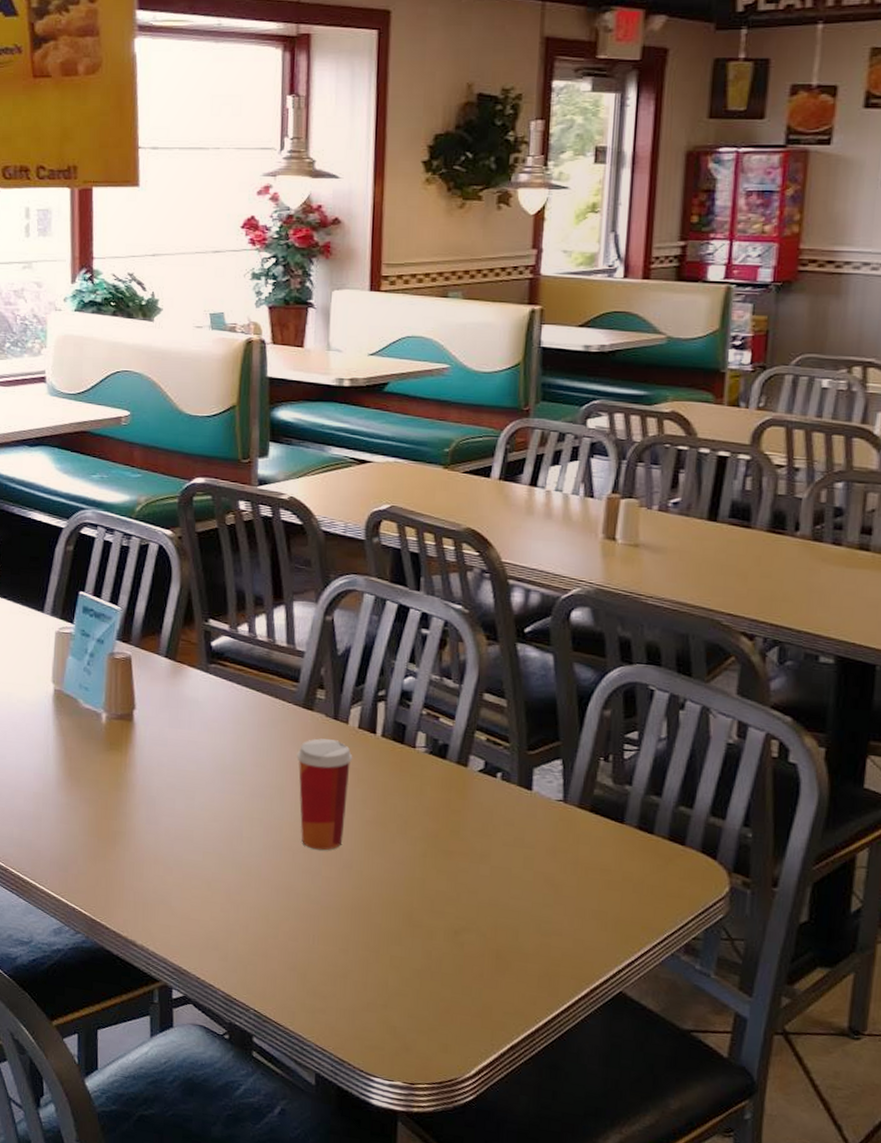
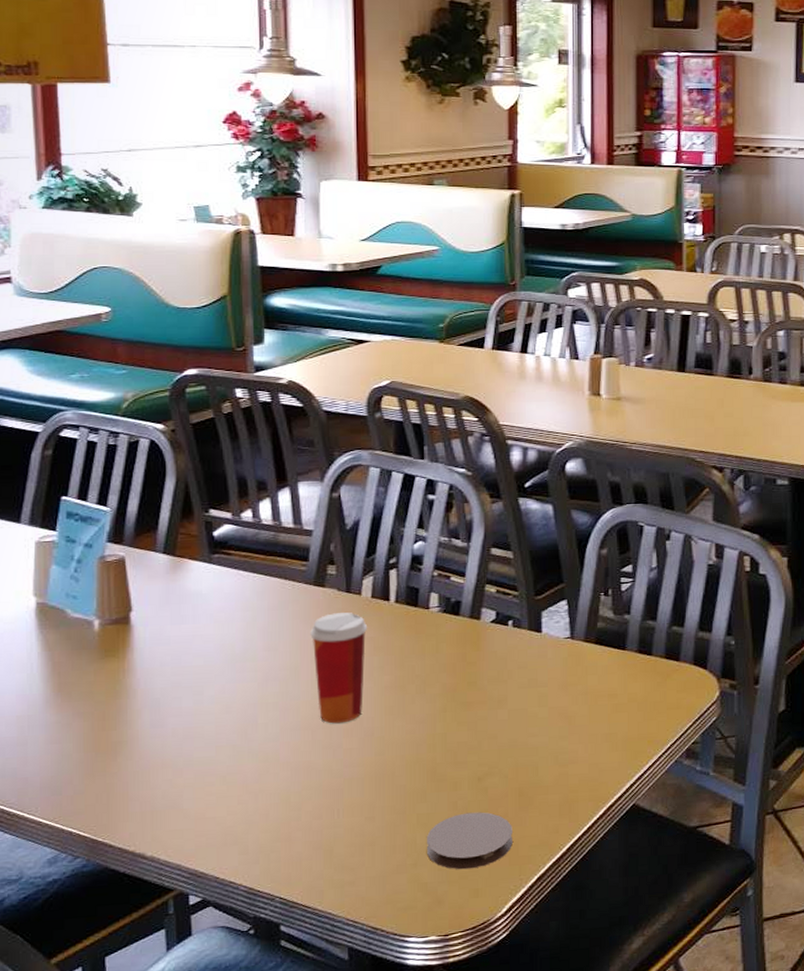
coaster: none [398,964,487,1023] -> present [427,812,512,870]

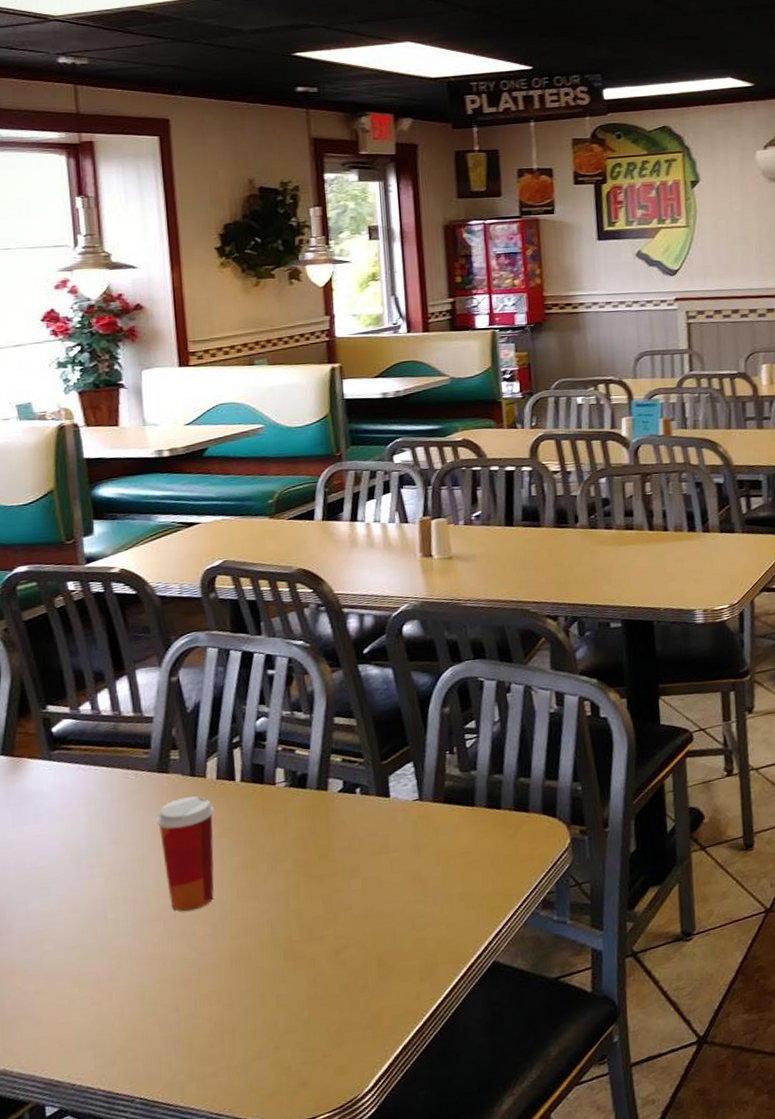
coaster: present [427,812,512,870] -> none [287,985,375,1049]

